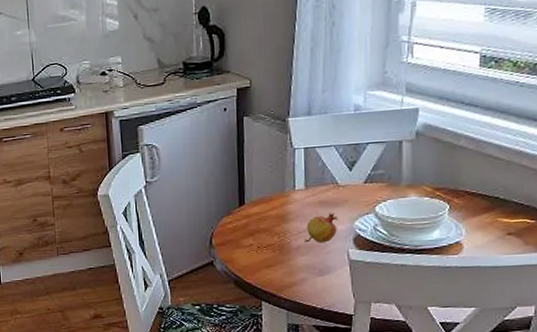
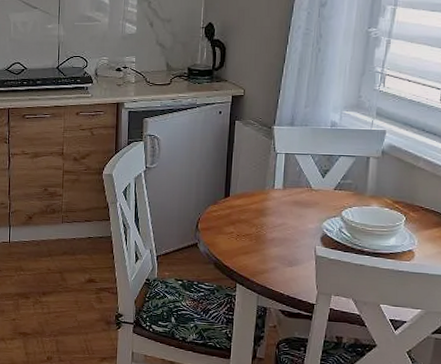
fruit: present [304,212,338,243] -> none [278,211,309,238]

